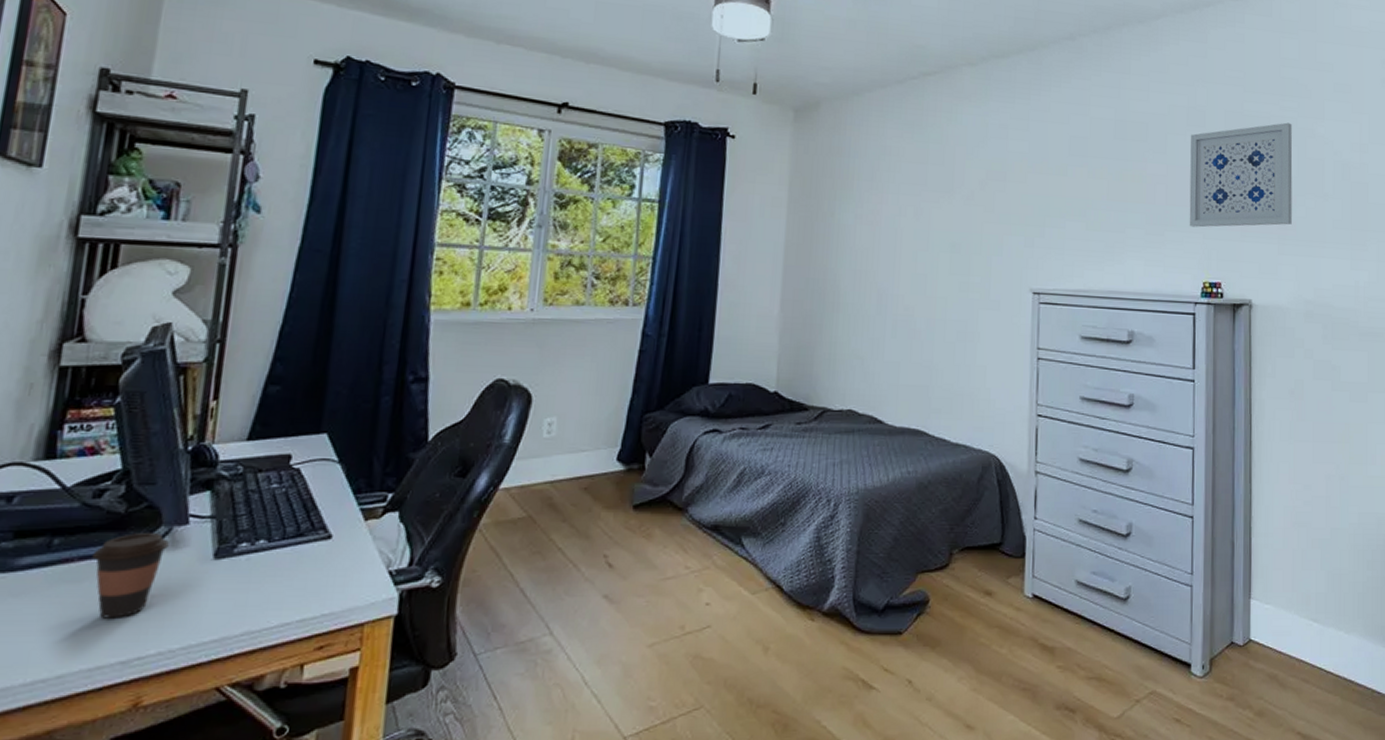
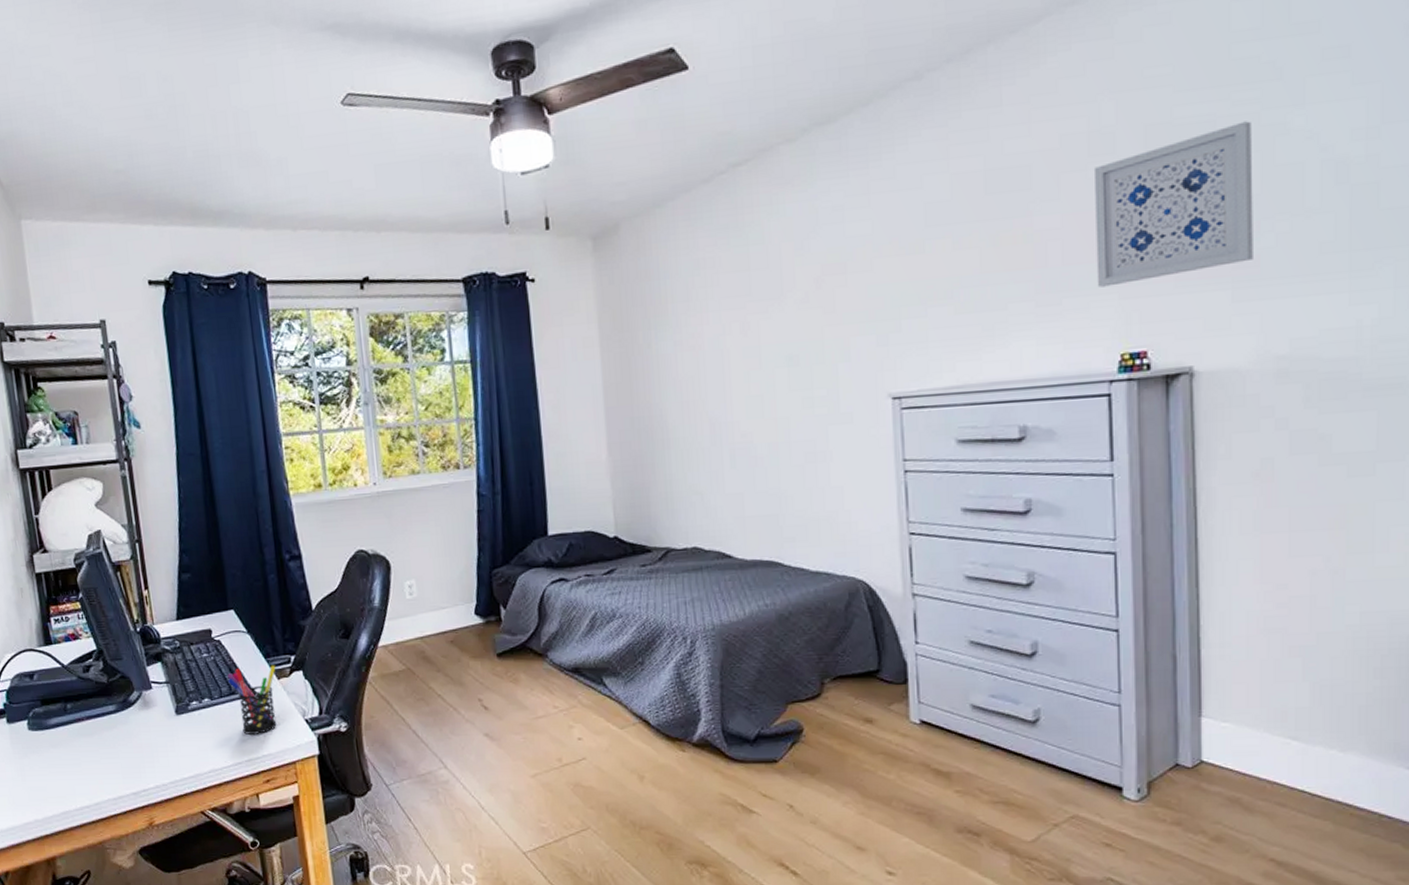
coffee cup: present [92,533,169,619] -> none [94,697,143,762]
pen holder: none [298,503,366,587] -> present [227,665,277,735]

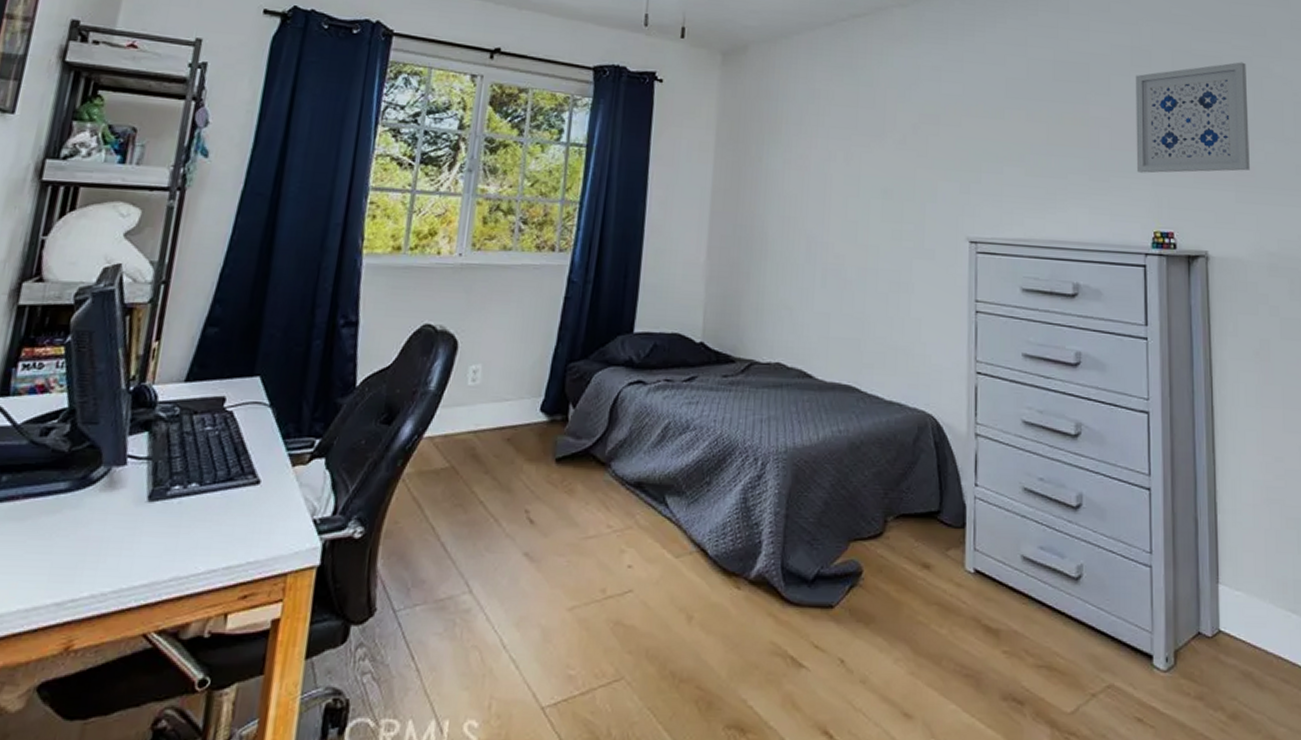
pen holder: present [227,665,277,735] -> none [229,448,294,534]

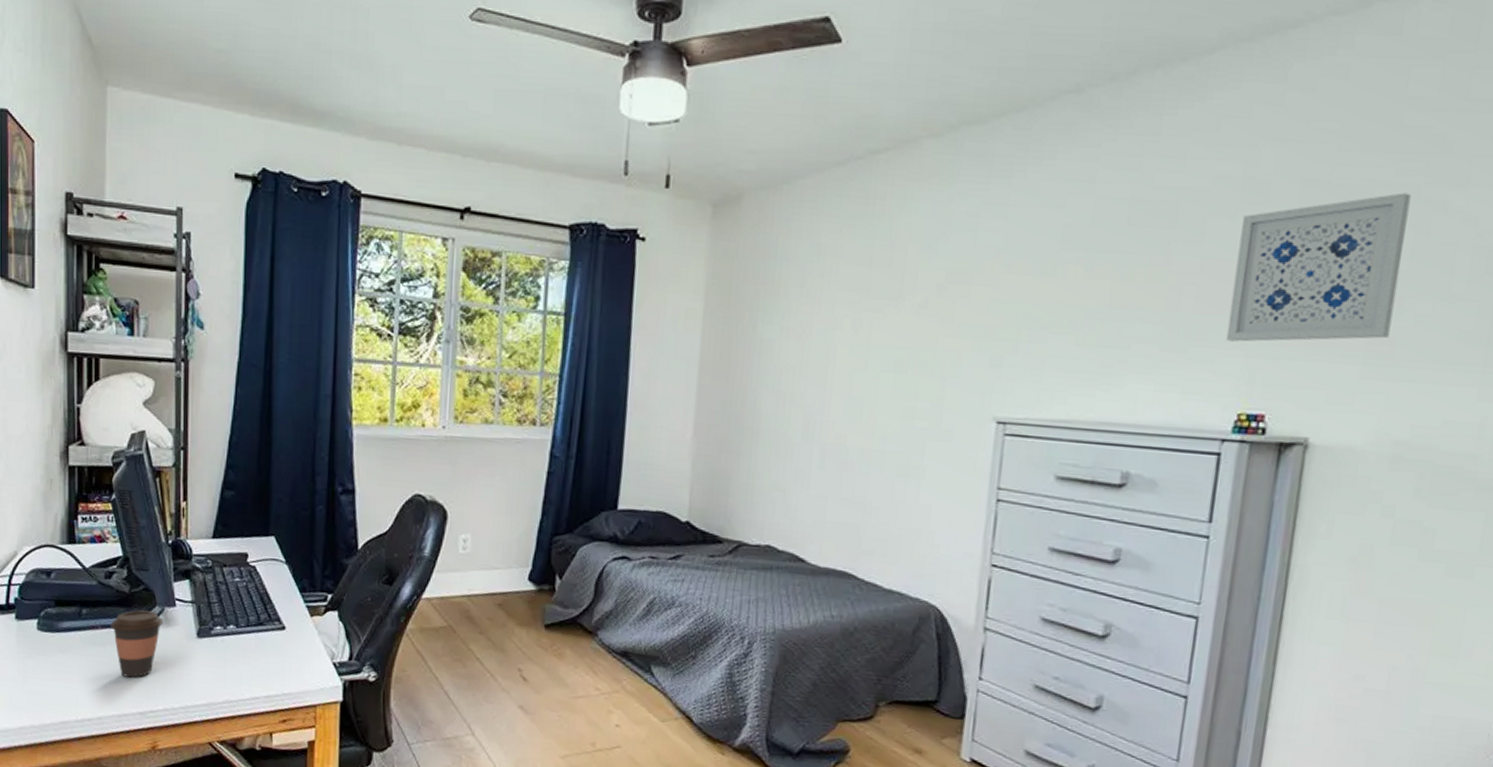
coffee cup: none [36,472,108,559] -> present [110,610,163,678]

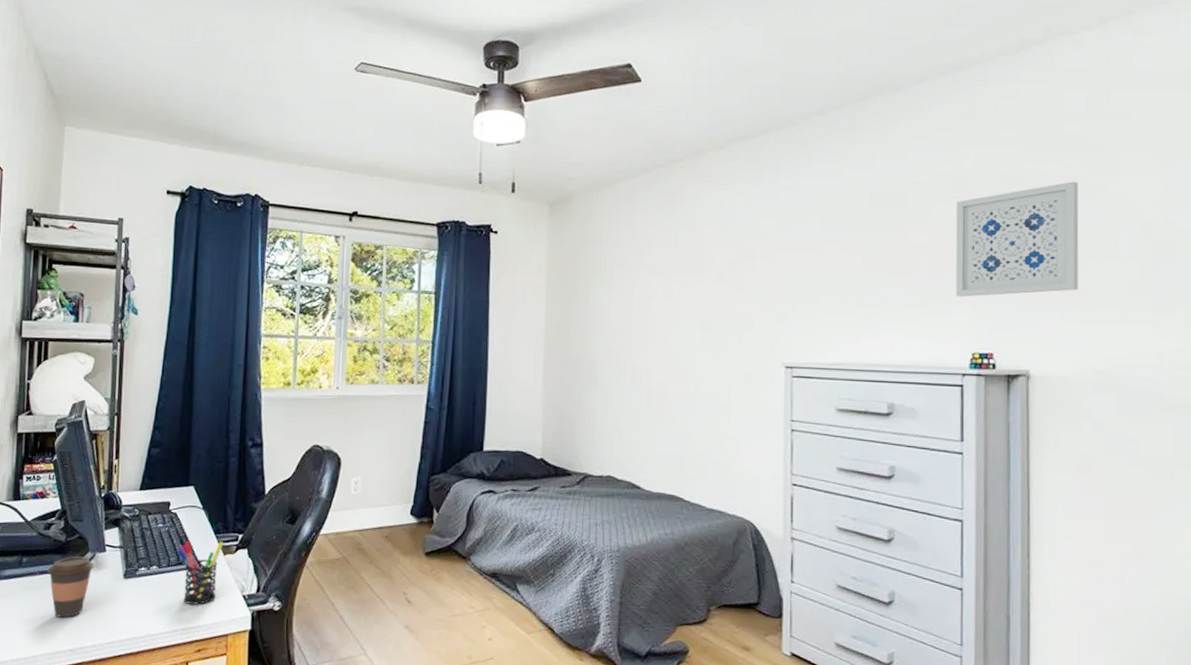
pen holder: none [258,598,310,671] -> present [178,540,224,605]

